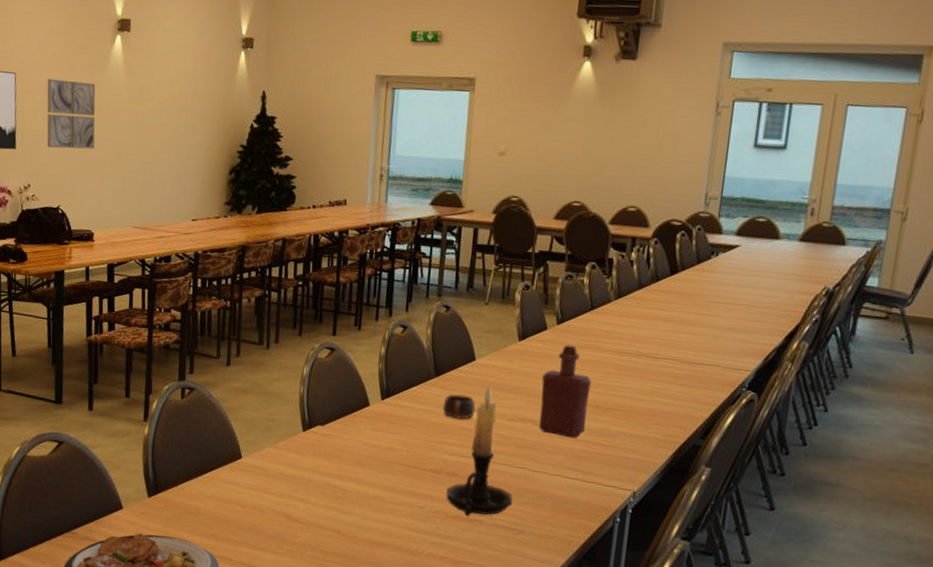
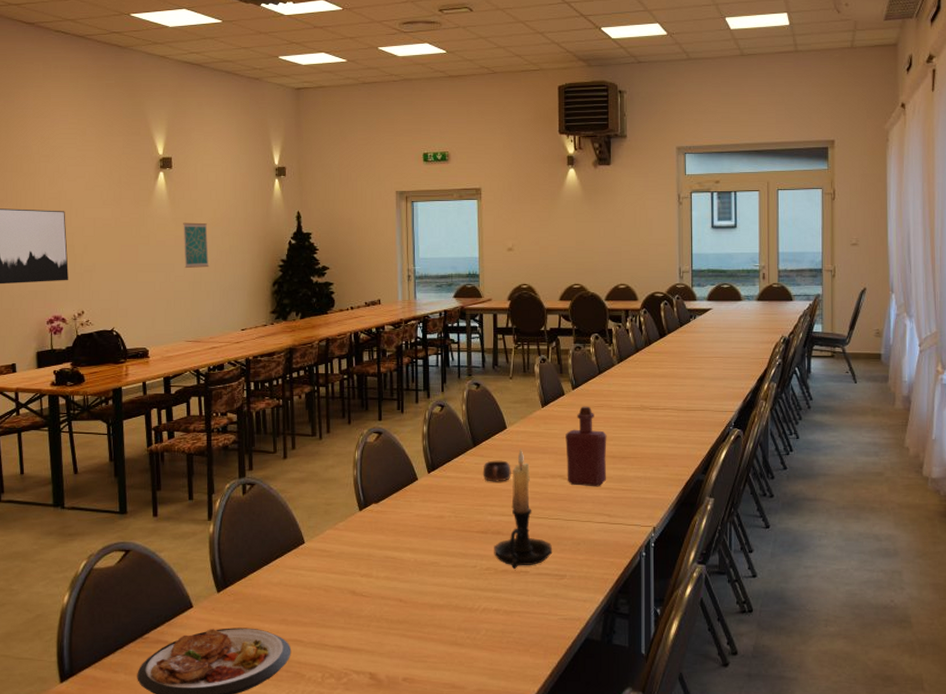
wall art: present [47,78,96,150] -> none [96,214,145,277]
wall art: none [137,94,164,148] -> present [183,222,210,268]

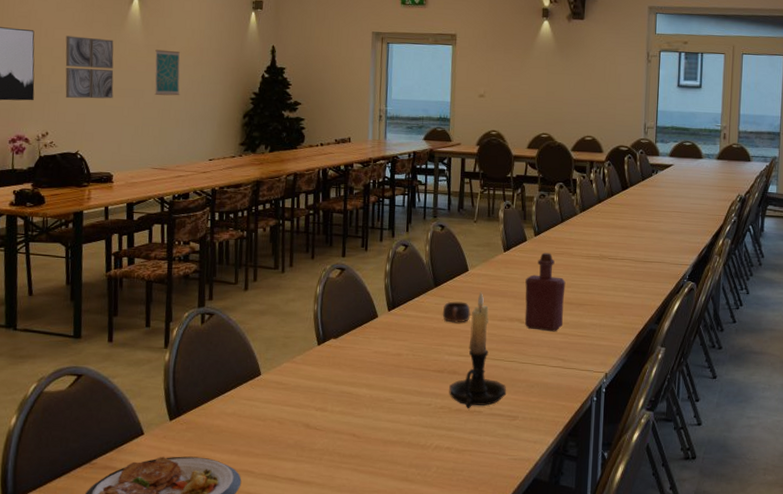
wall art: none [96,214,145,277] -> present [65,36,114,99]

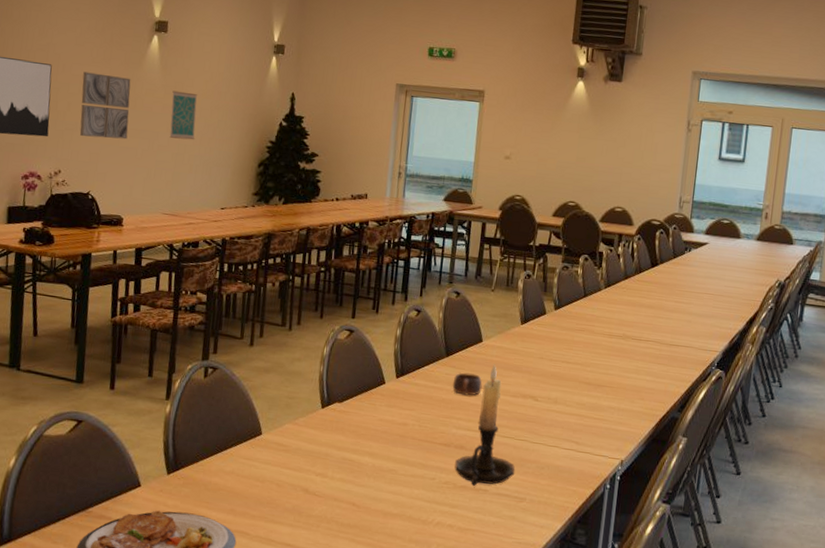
bottle: present [524,252,566,332] -> none [538,328,585,413]

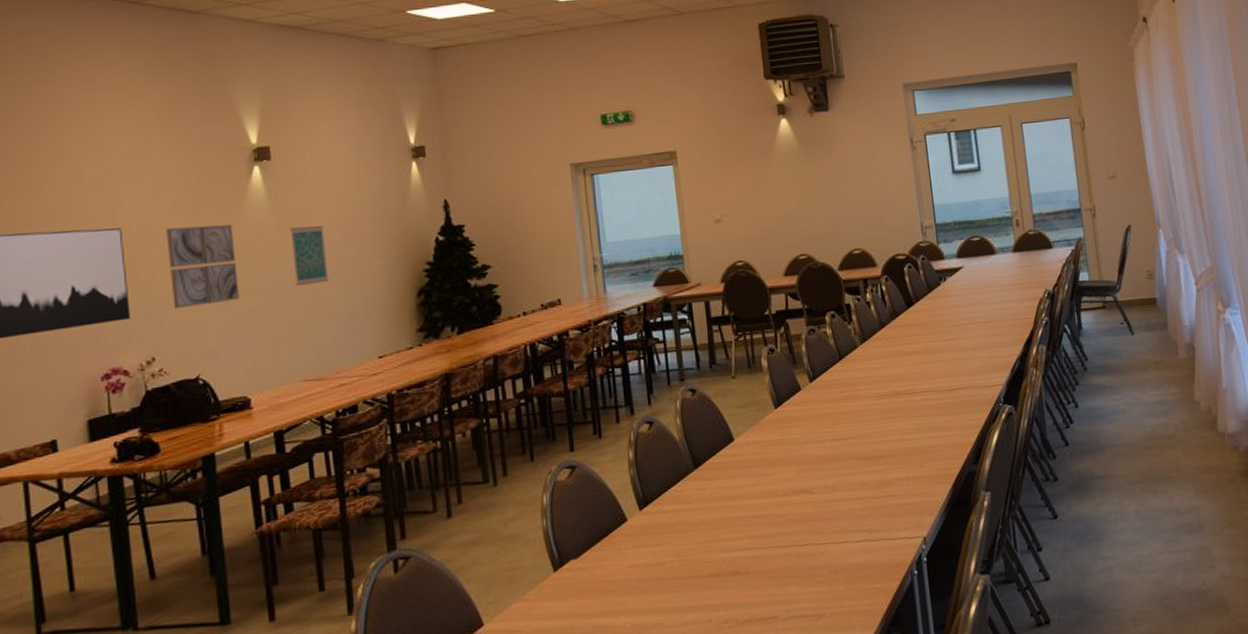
cup: present [452,372,483,396] -> none [708,480,745,511]
candle holder: present [454,364,515,486] -> none [731,463,806,616]

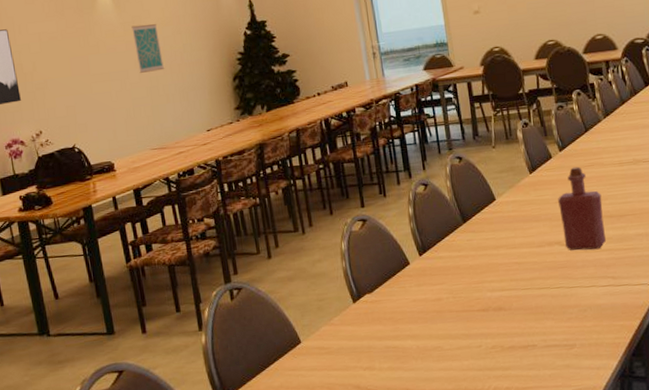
wall art: present [166,224,240,309] -> none [40,24,99,93]
bottle: none [807,400,861,500] -> present [558,166,606,251]

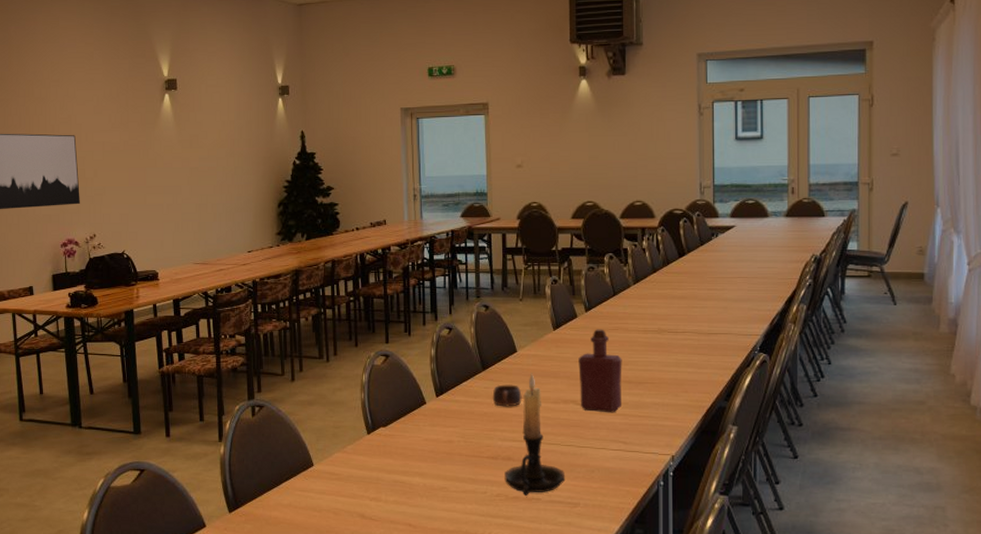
wall art: present [131,24,165,73] -> none [189,144,216,190]
cup: none [476,233,507,258] -> present [492,384,522,407]
candle holder: none [497,219,559,344] -> present [504,373,566,496]

